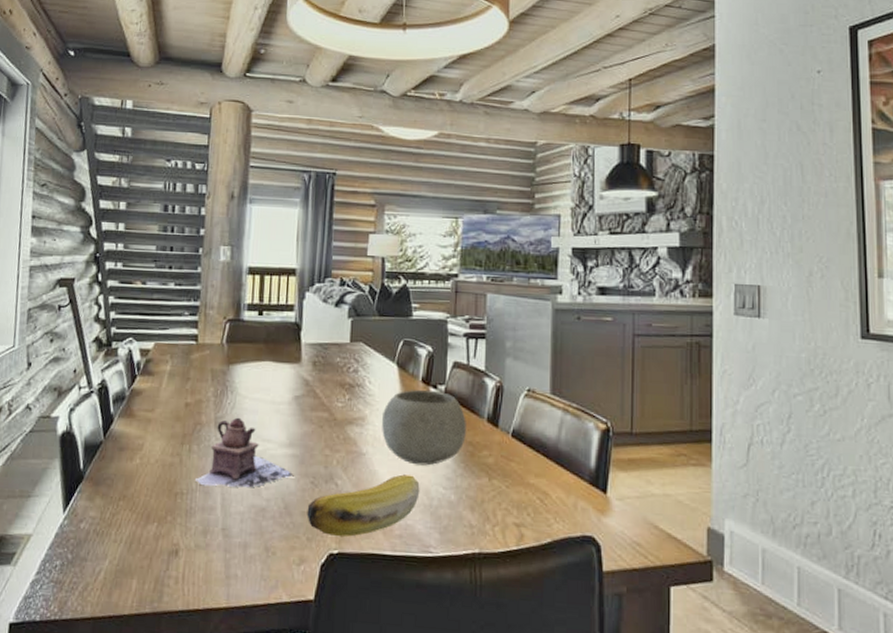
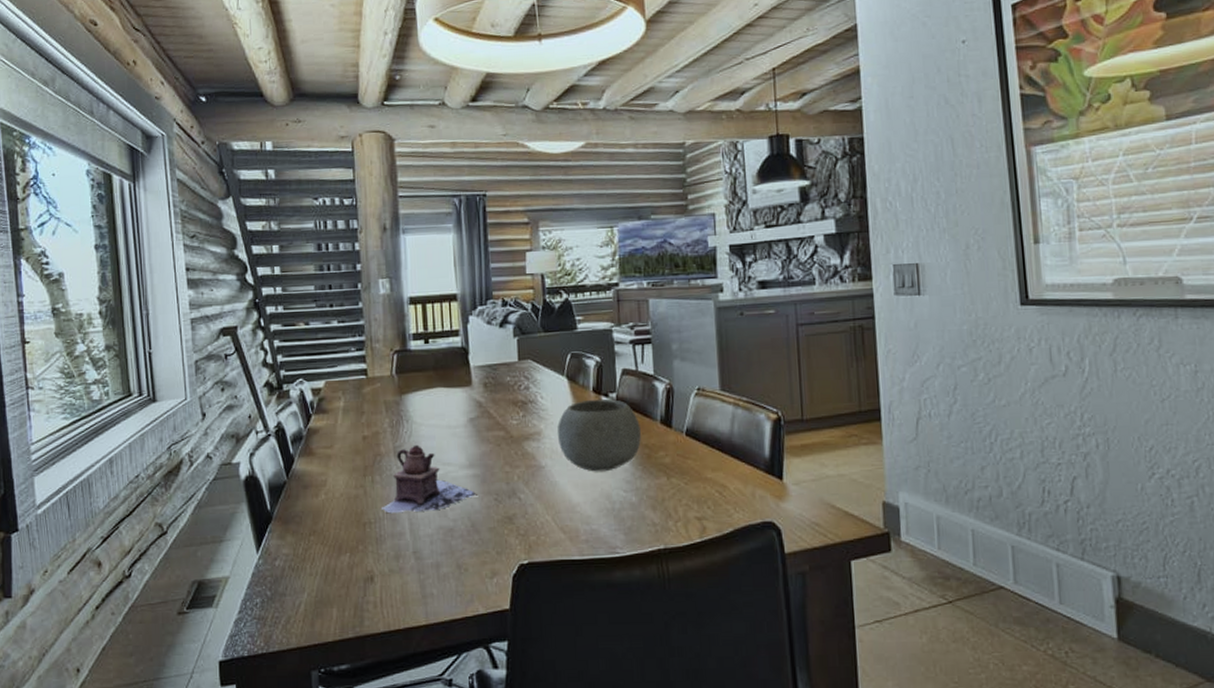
banana: present [307,474,420,537] -> none [493,482,602,547]

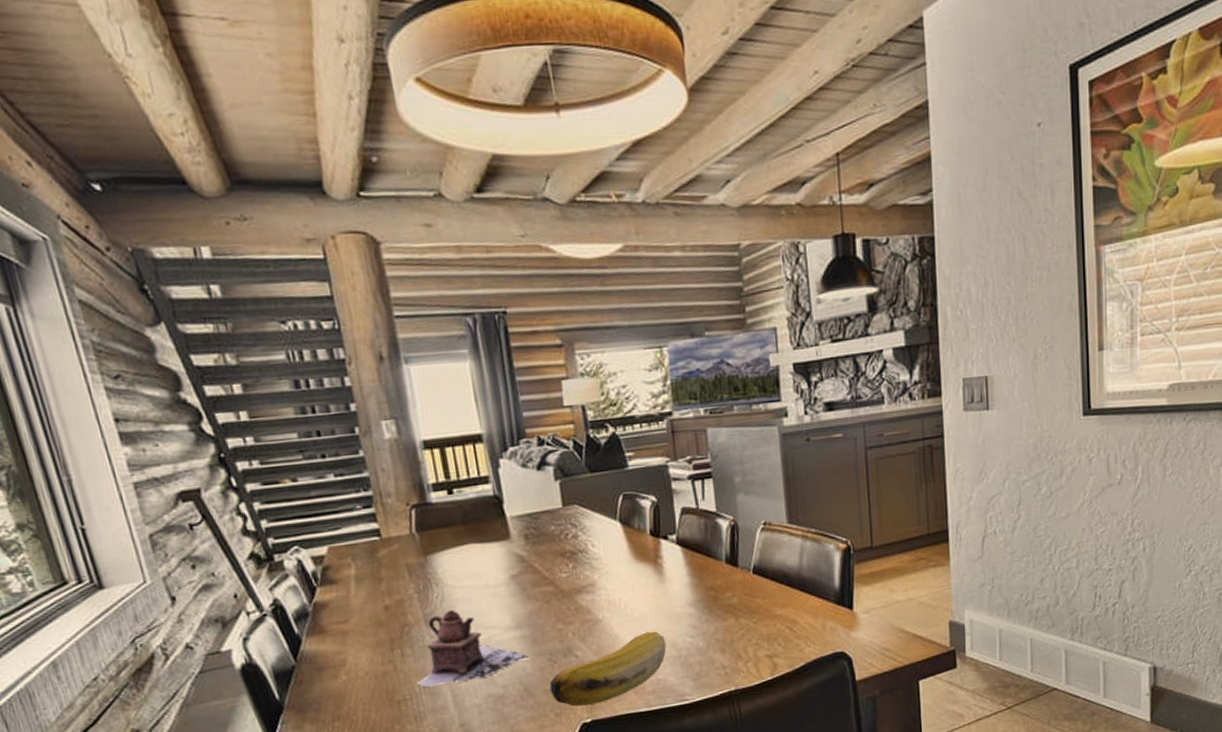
banana: none [493,482,602,547] -> present [549,631,667,707]
bowl: present [557,398,641,472] -> none [613,541,706,621]

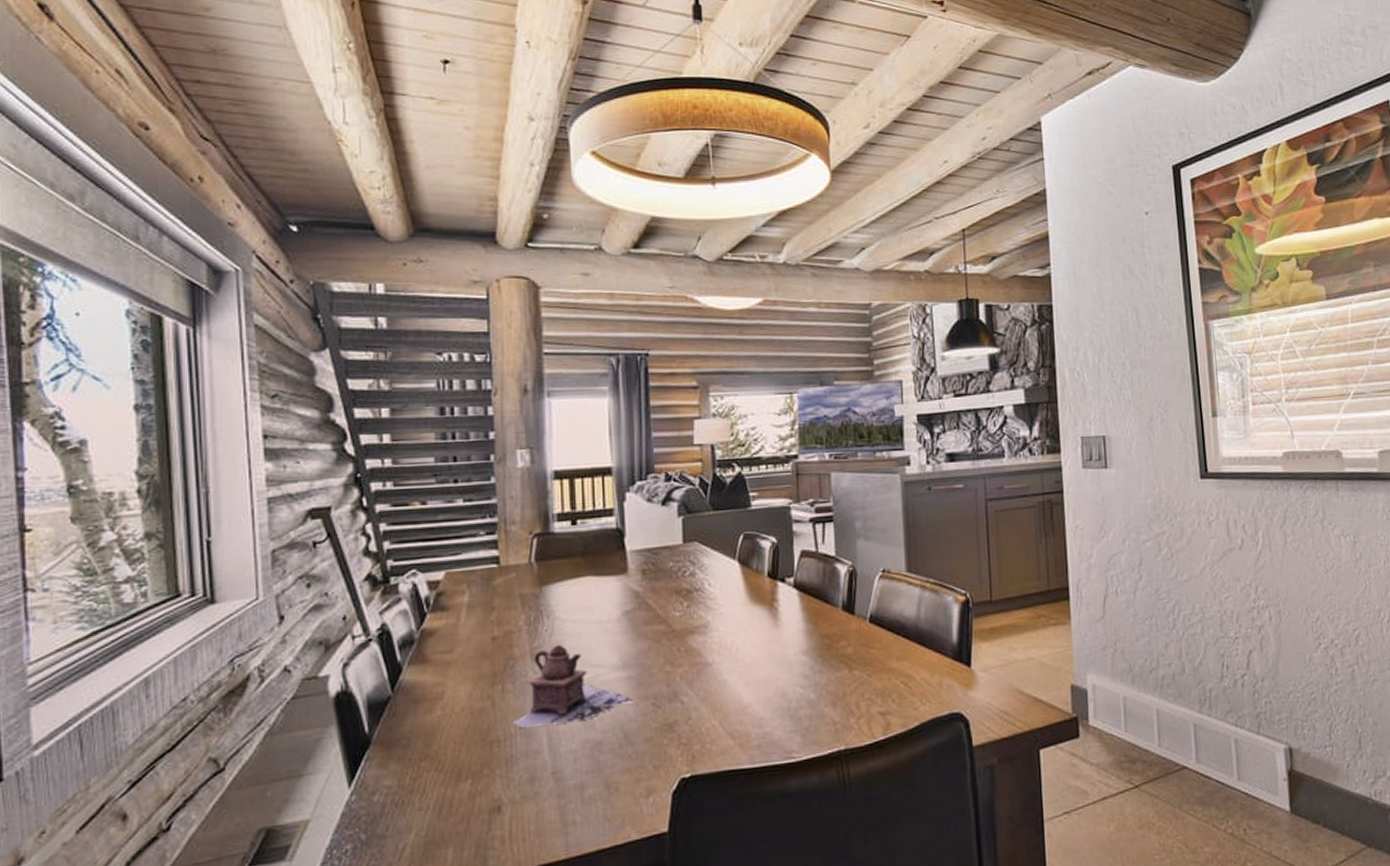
banana: present [549,631,667,707] -> none [651,679,776,759]

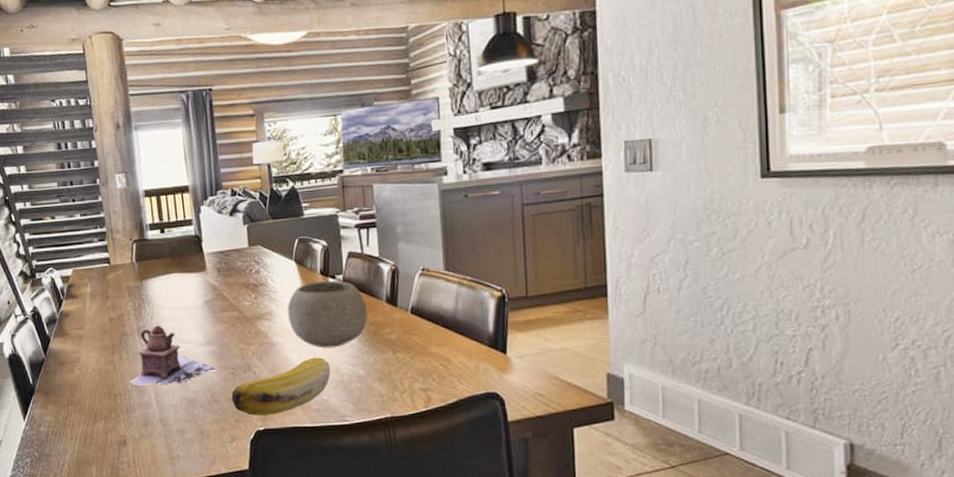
banana: none [651,679,776,759] -> present [231,357,331,416]
bowl: none [726,584,821,668] -> present [287,280,368,348]

